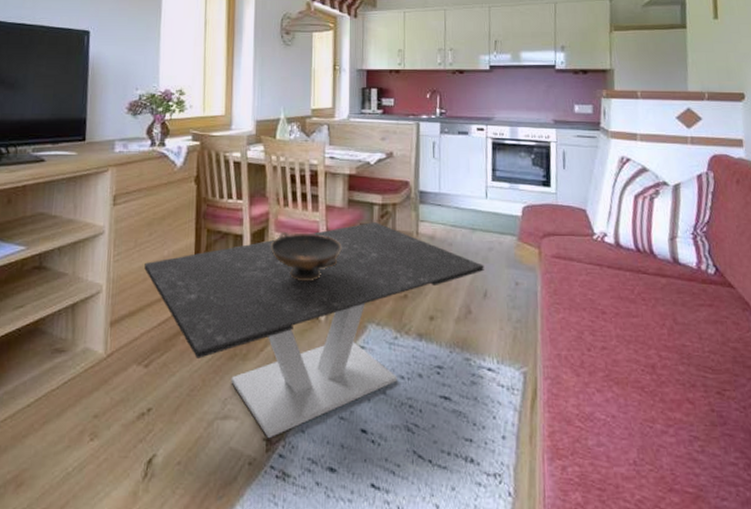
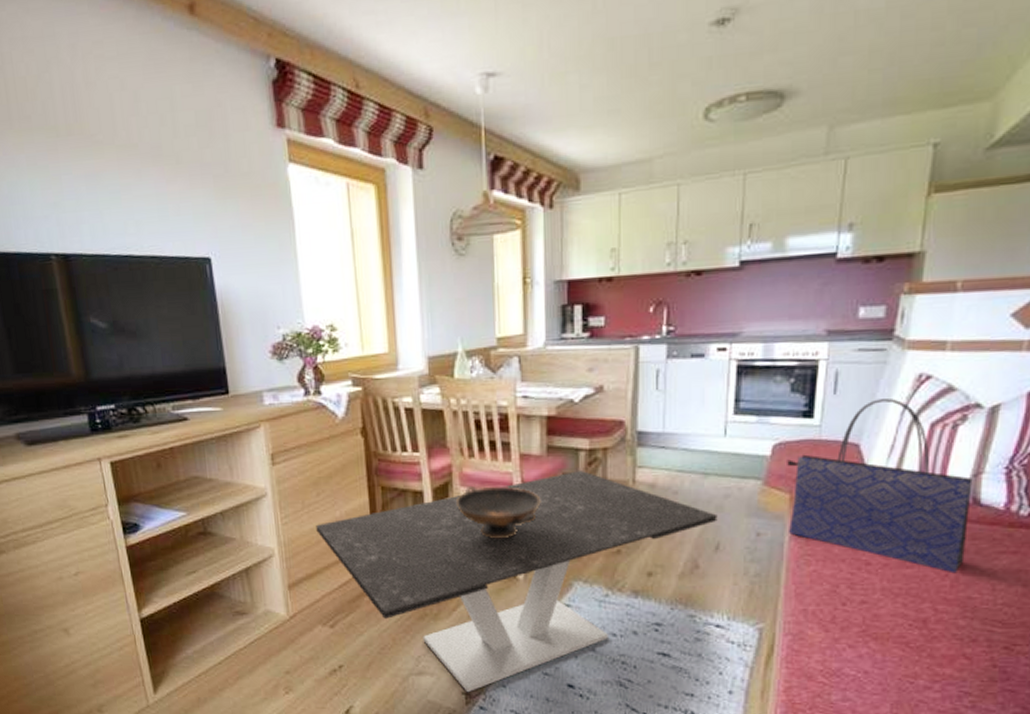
tote bag: none [534,175,675,323] -> present [787,399,973,574]

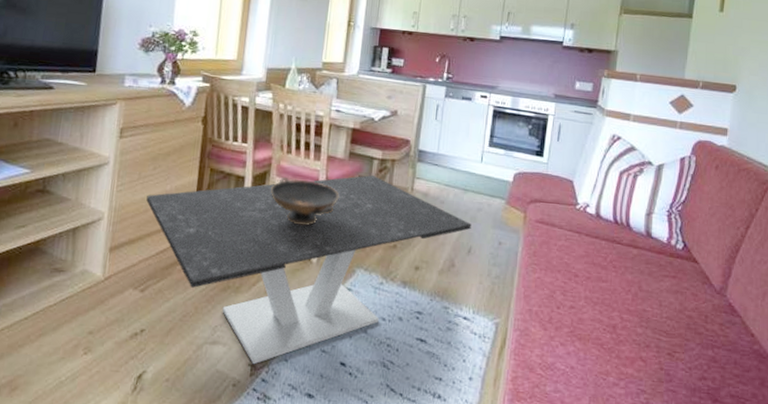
tote bag: present [787,399,973,574] -> none [522,149,647,290]

